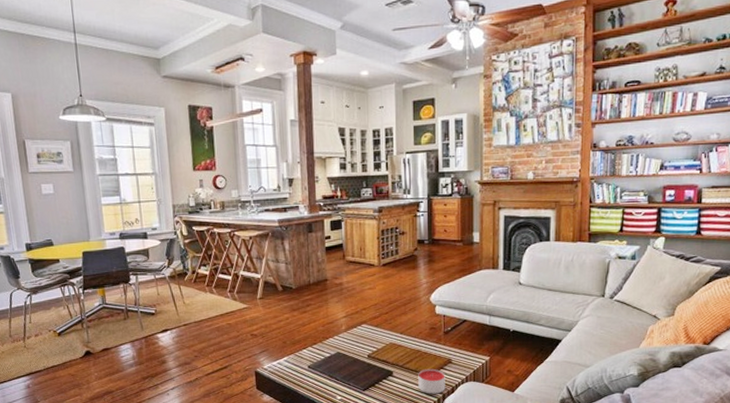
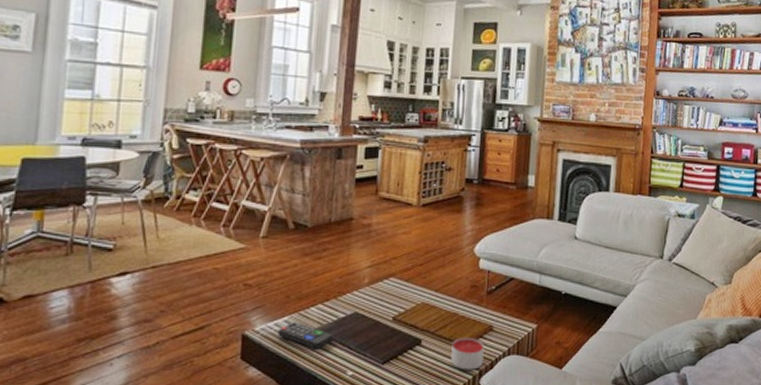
remote control: none [281,361,322,381] -> present [277,322,332,349]

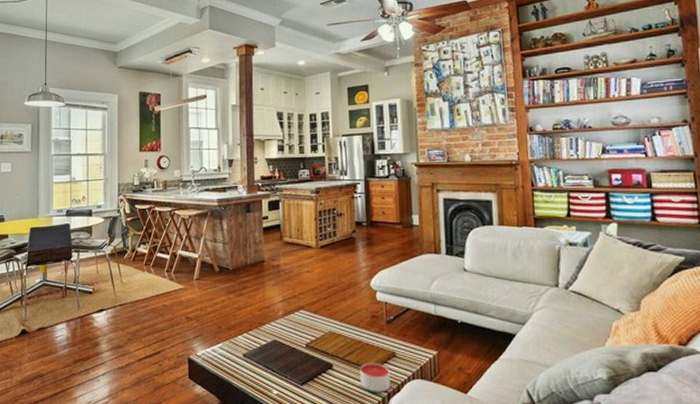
remote control: present [277,322,332,349] -> none [215,348,258,371]

